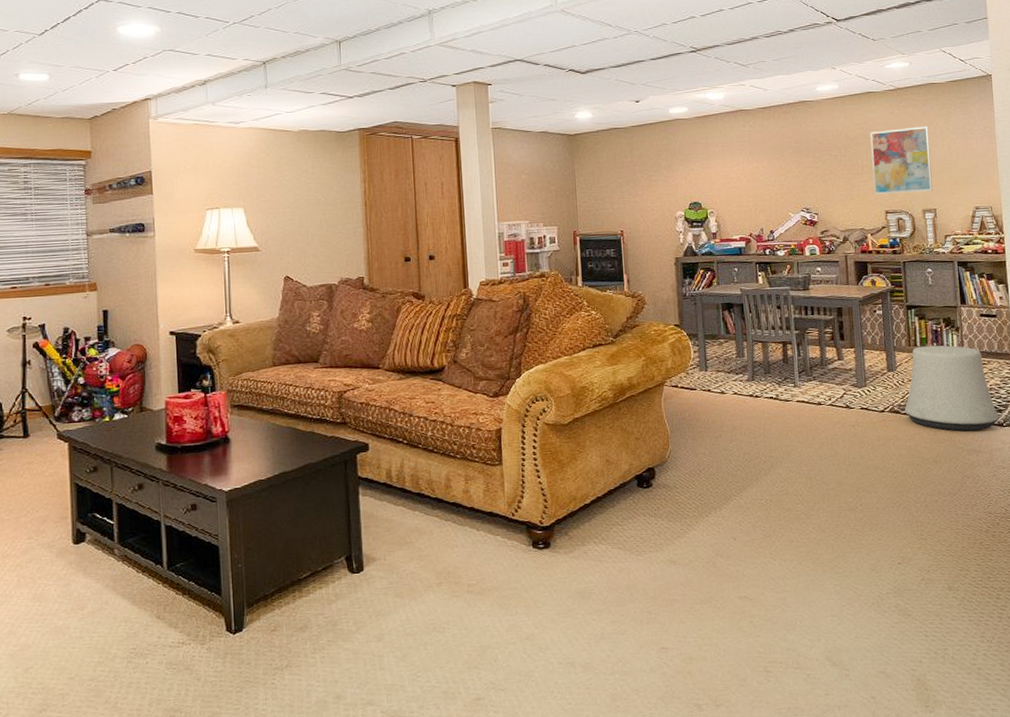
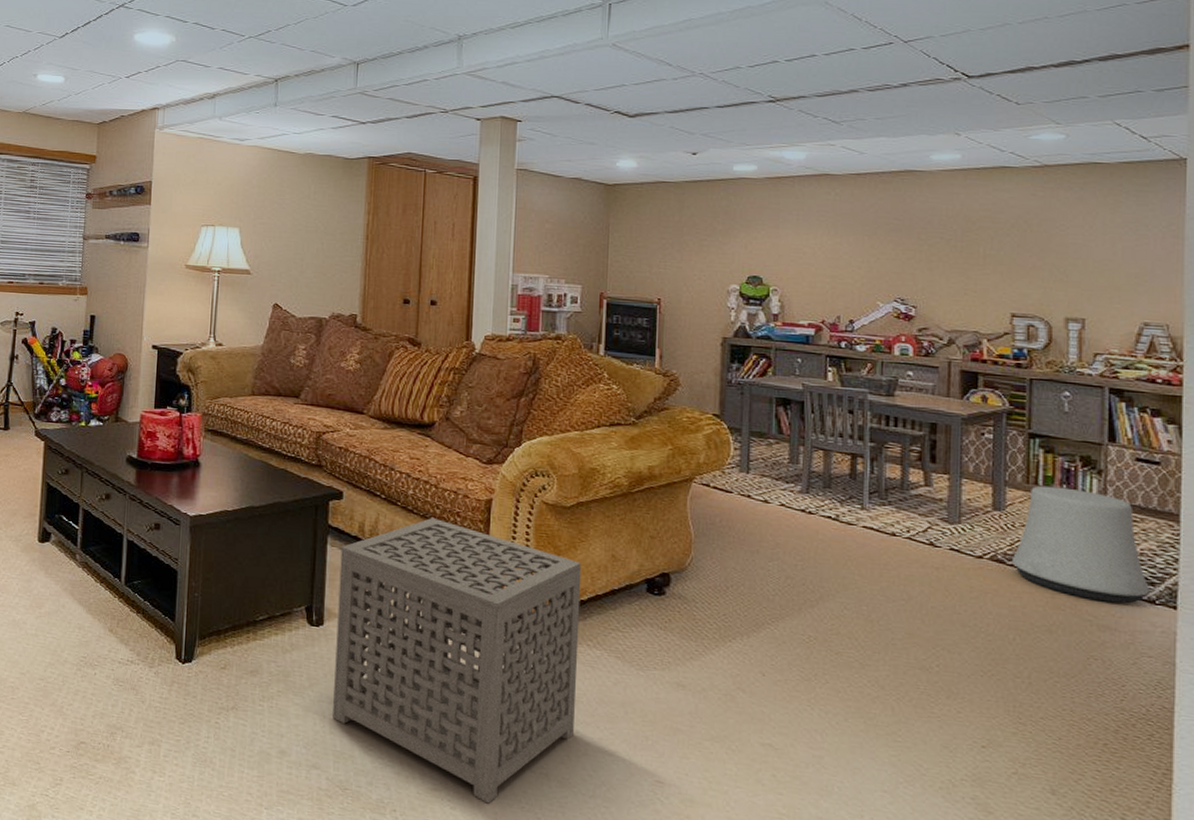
side table: none [372,453,591,701] -> present [333,517,582,804]
wall art: present [870,126,933,195] -> none [998,214,1086,296]

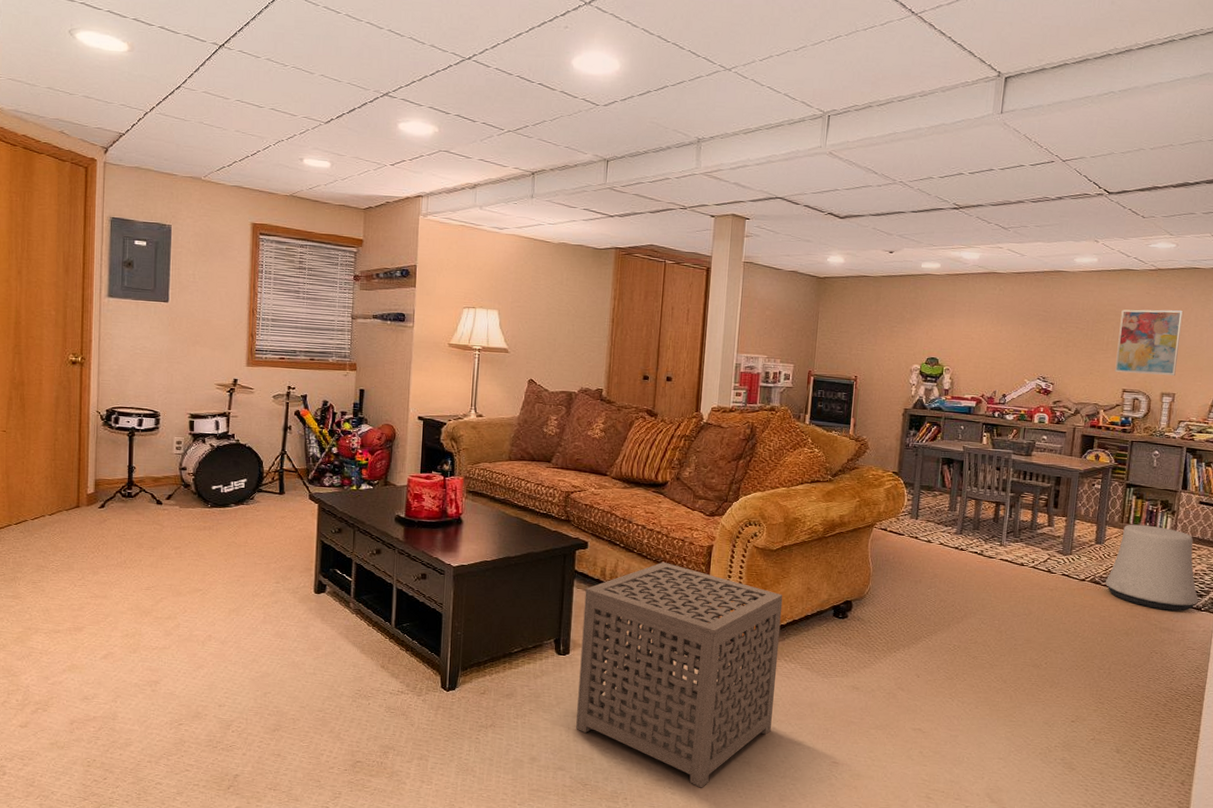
wall art: none [998,214,1086,296] -> present [1115,309,1184,376]

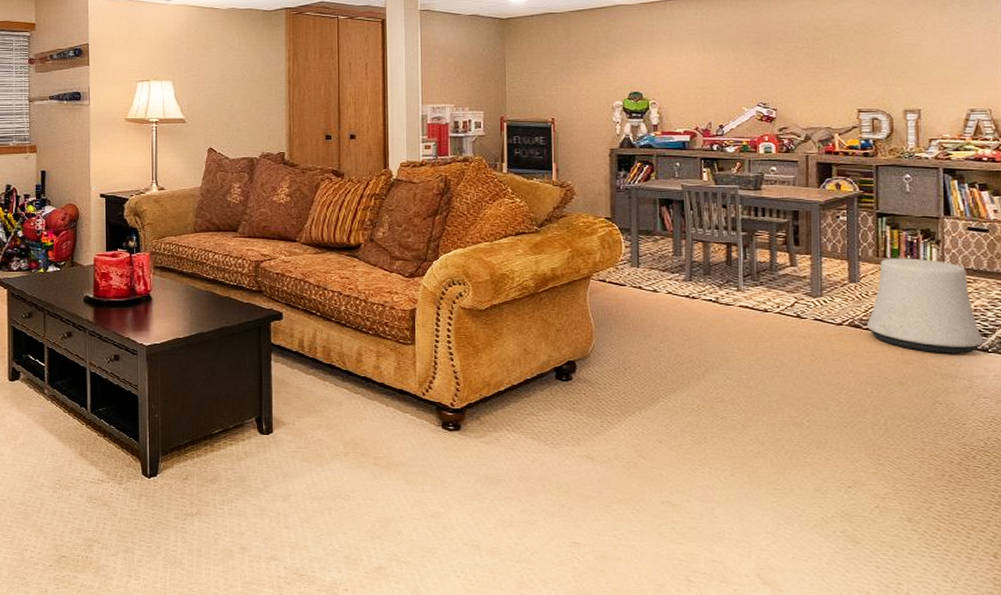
side table: present [576,561,783,788] -> none [284,329,500,576]
wall art: present [1115,309,1184,376] -> none [844,19,918,92]

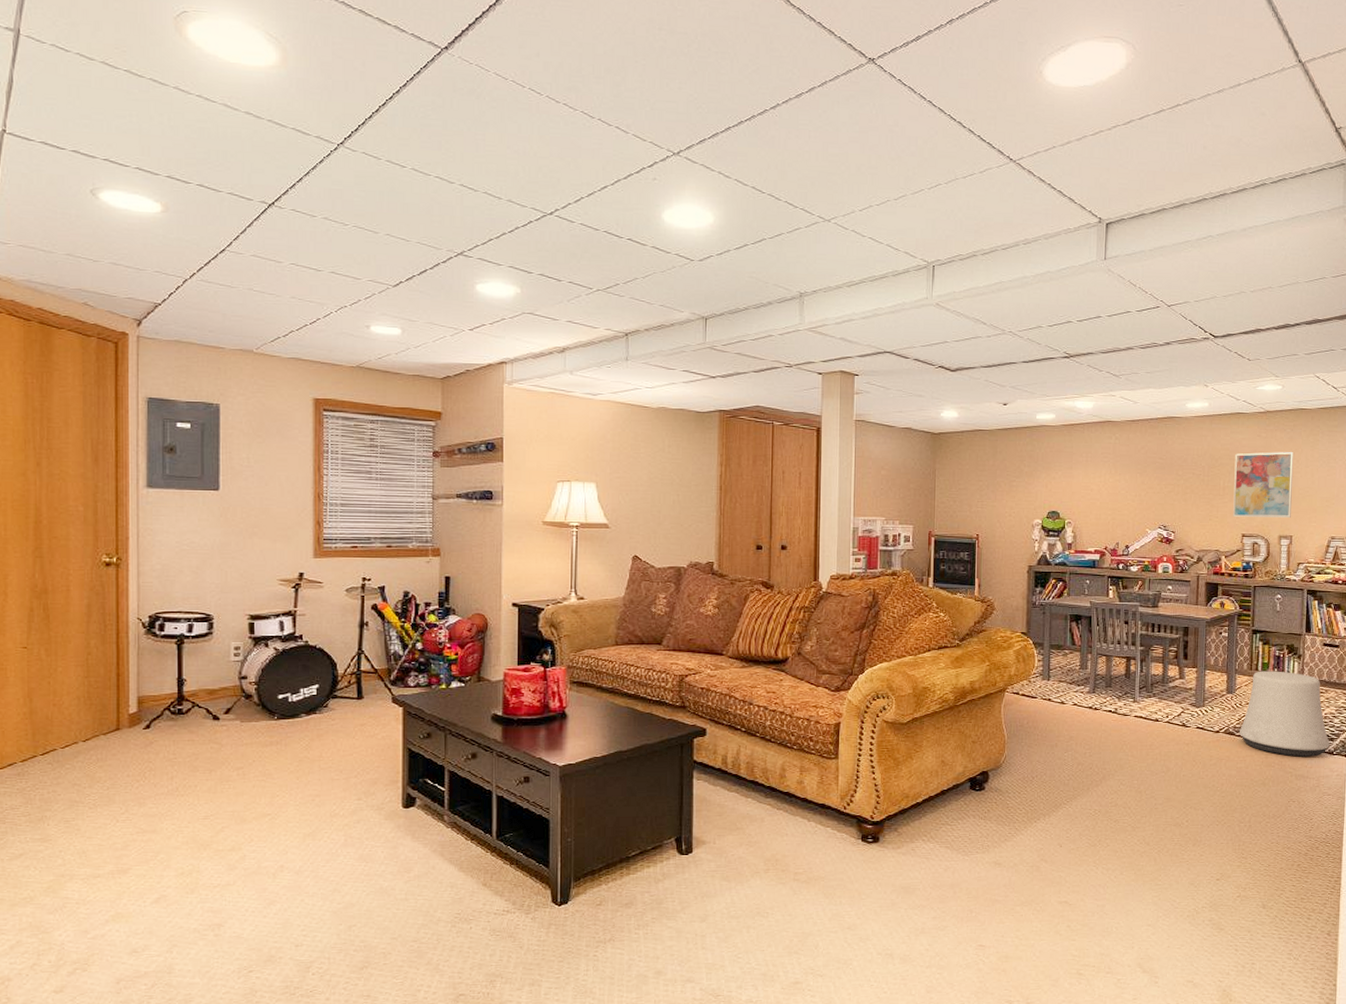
wall art: none [844,19,918,92] -> present [1233,452,1294,518]

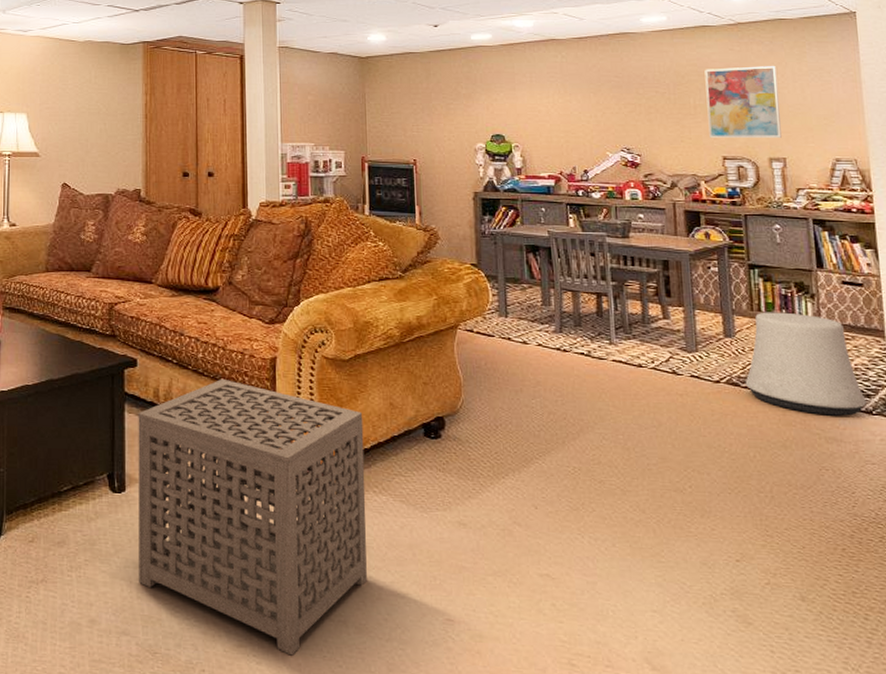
side table: none [704,744,917,987] -> present [138,378,367,656]

